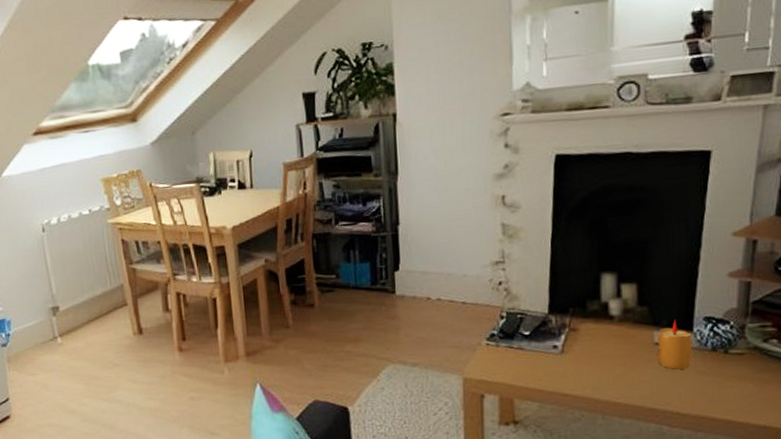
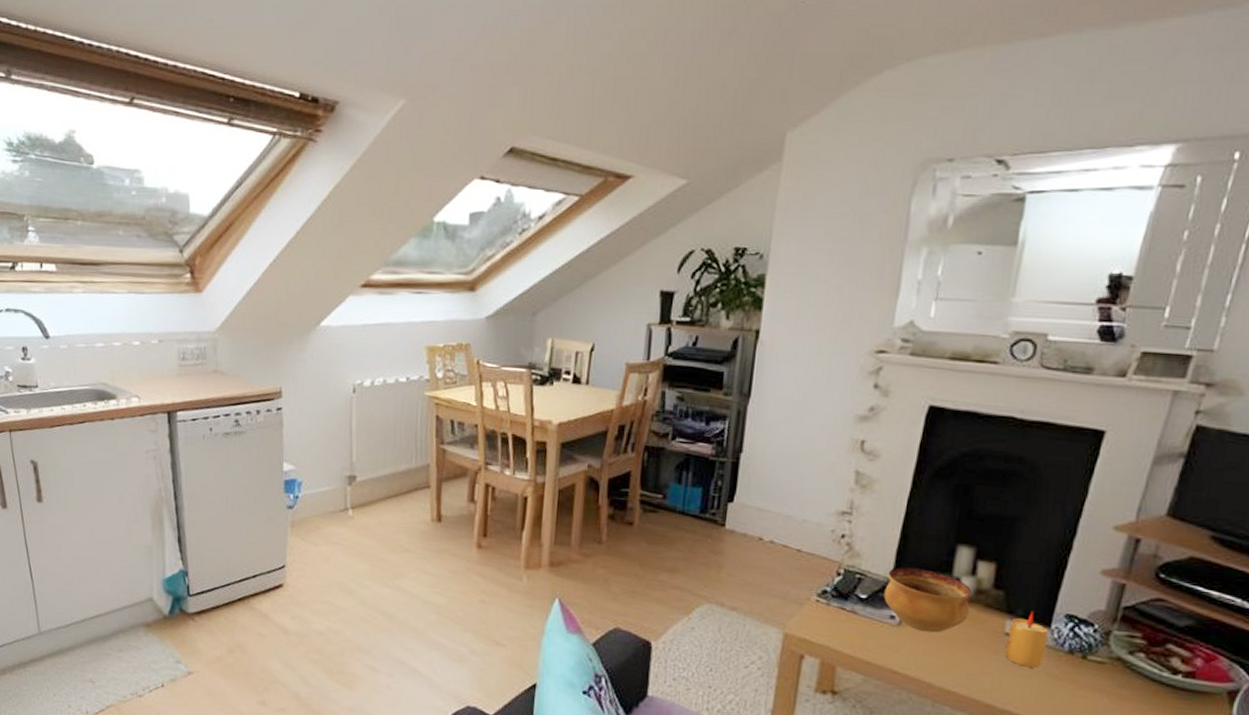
bowl: none [544,299,621,355] -> present [884,567,973,633]

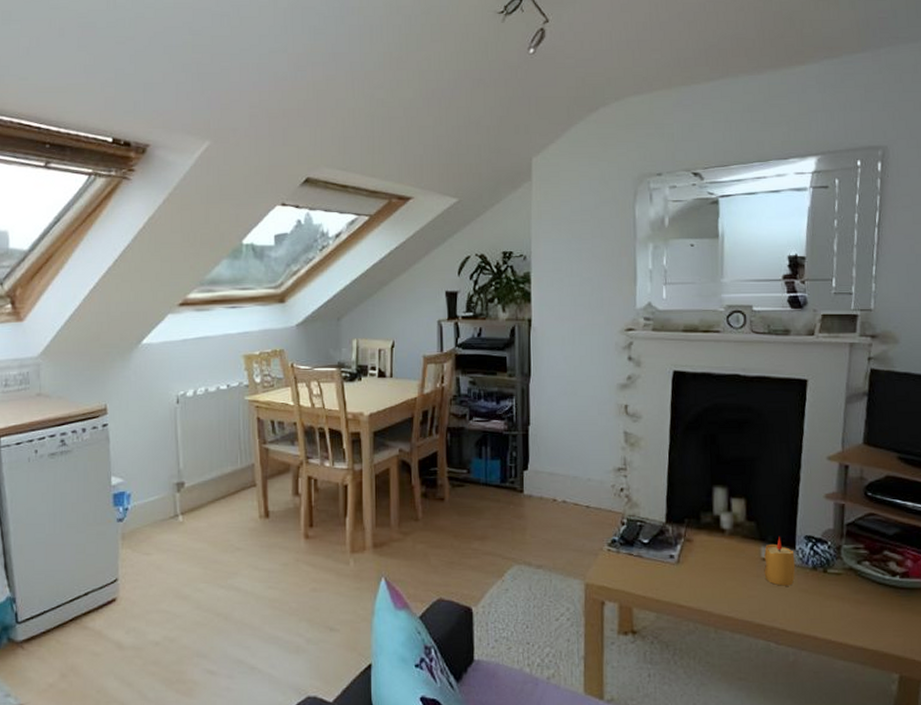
bowl: present [884,567,973,633] -> none [662,511,731,566]

